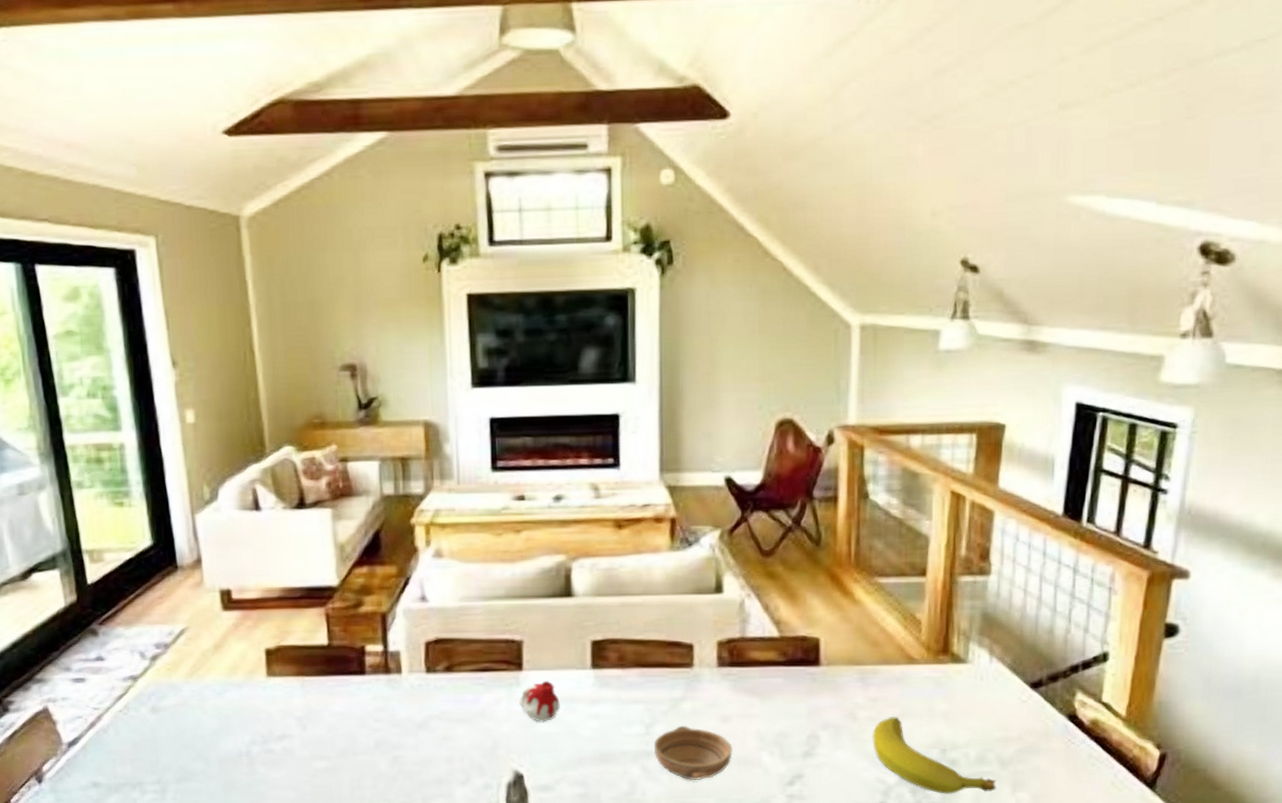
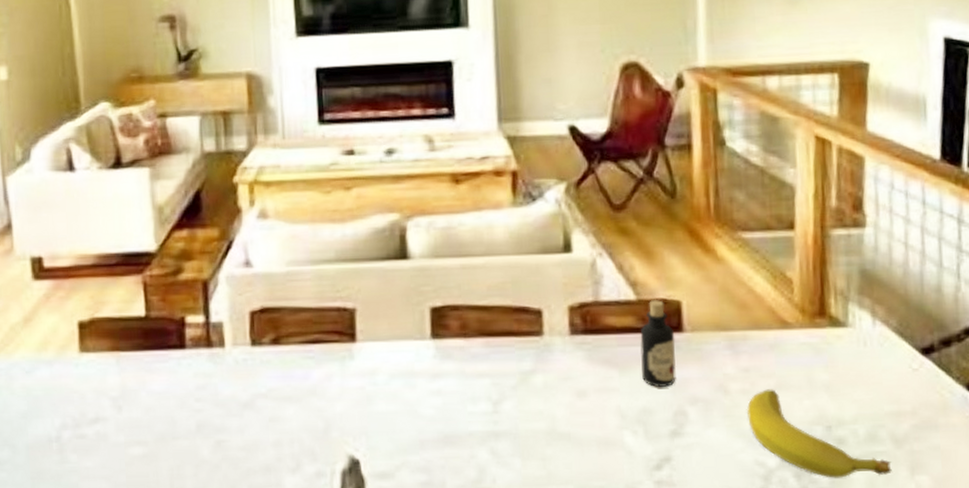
candle: present [518,680,560,722] -> none [352,353,398,400]
bowl: present [653,725,733,780] -> none [502,401,591,465]
bottle: none [781,636,812,714] -> present [640,299,676,387]

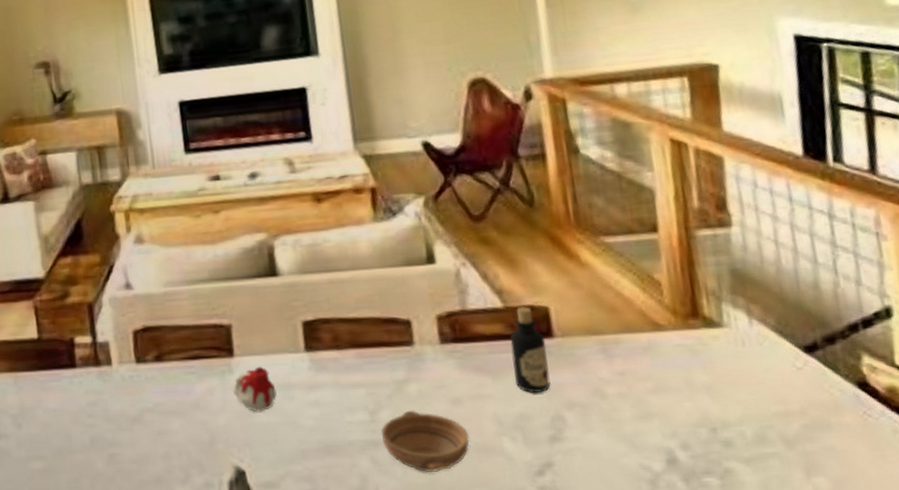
candle: none [352,353,398,400] -> present [232,366,277,412]
bowl: none [502,401,591,465] -> present [381,410,470,472]
banana: present [747,389,892,478] -> none [626,392,786,482]

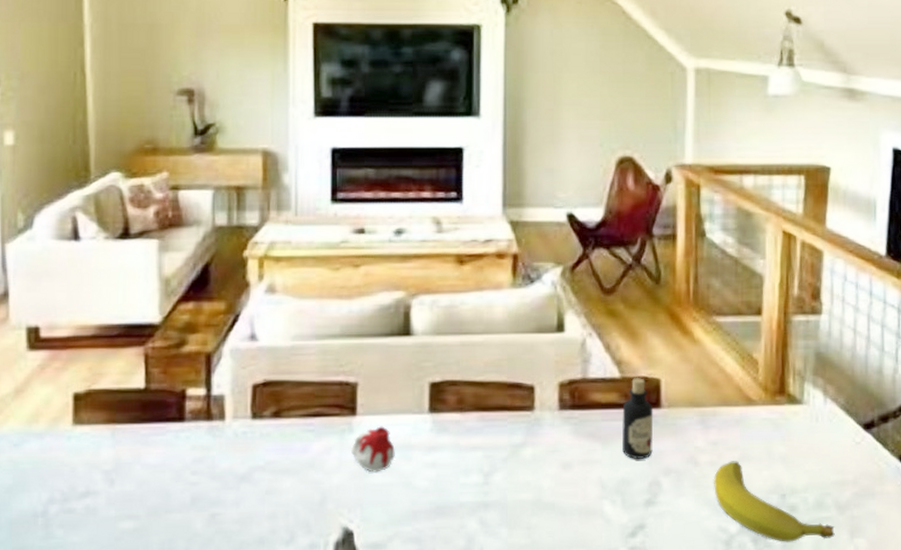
bowl: present [381,410,470,472] -> none [492,473,574,533]
banana: none [626,392,786,482] -> present [714,461,835,542]

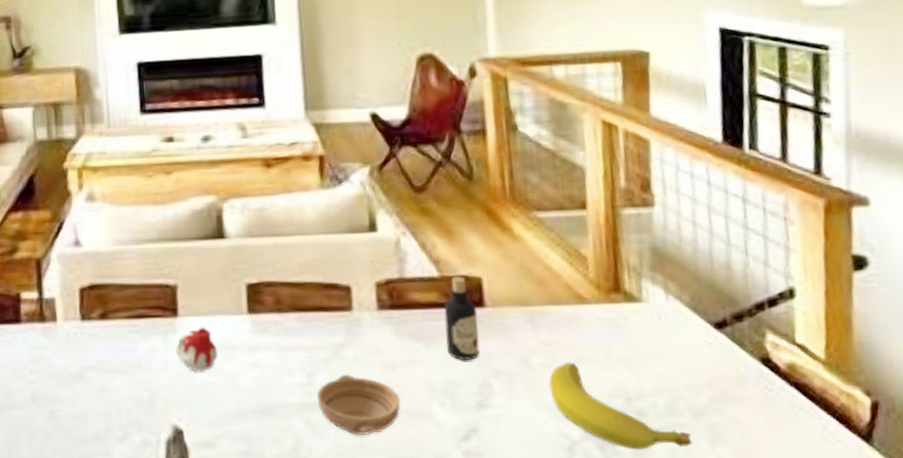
bowl: none [492,473,574,533] -> present [316,374,401,435]

